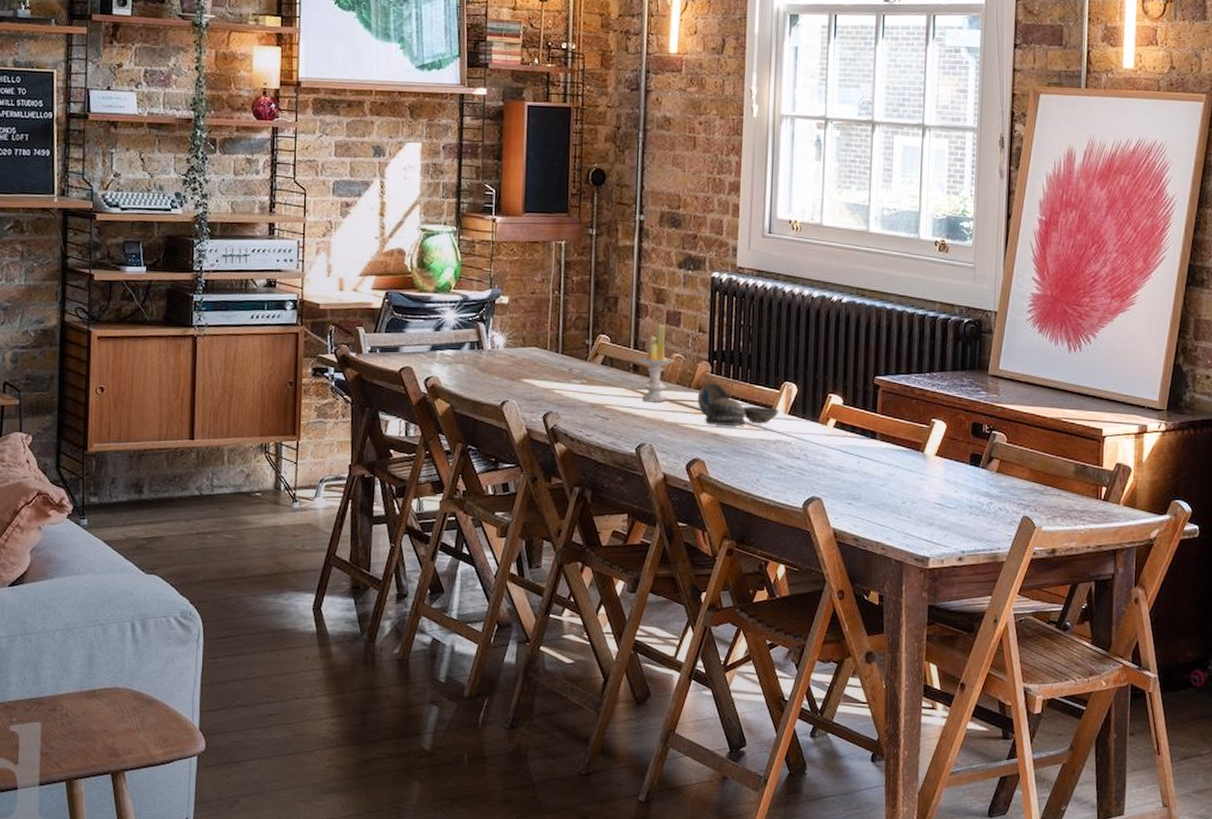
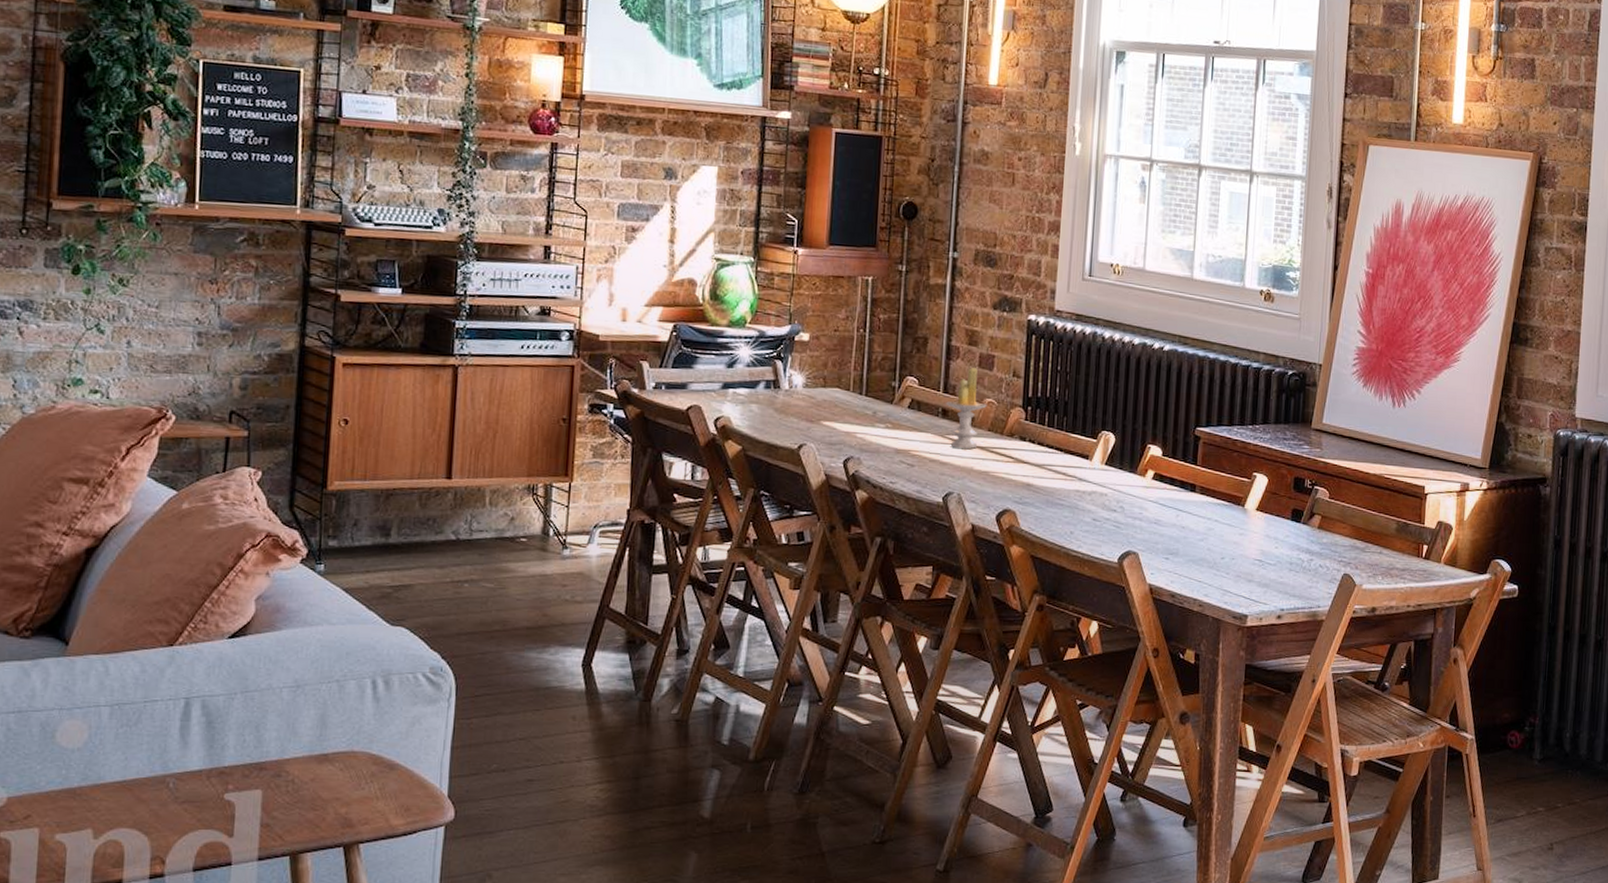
decorative bowl: present [697,382,779,426] -> none [1009,430,1096,476]

